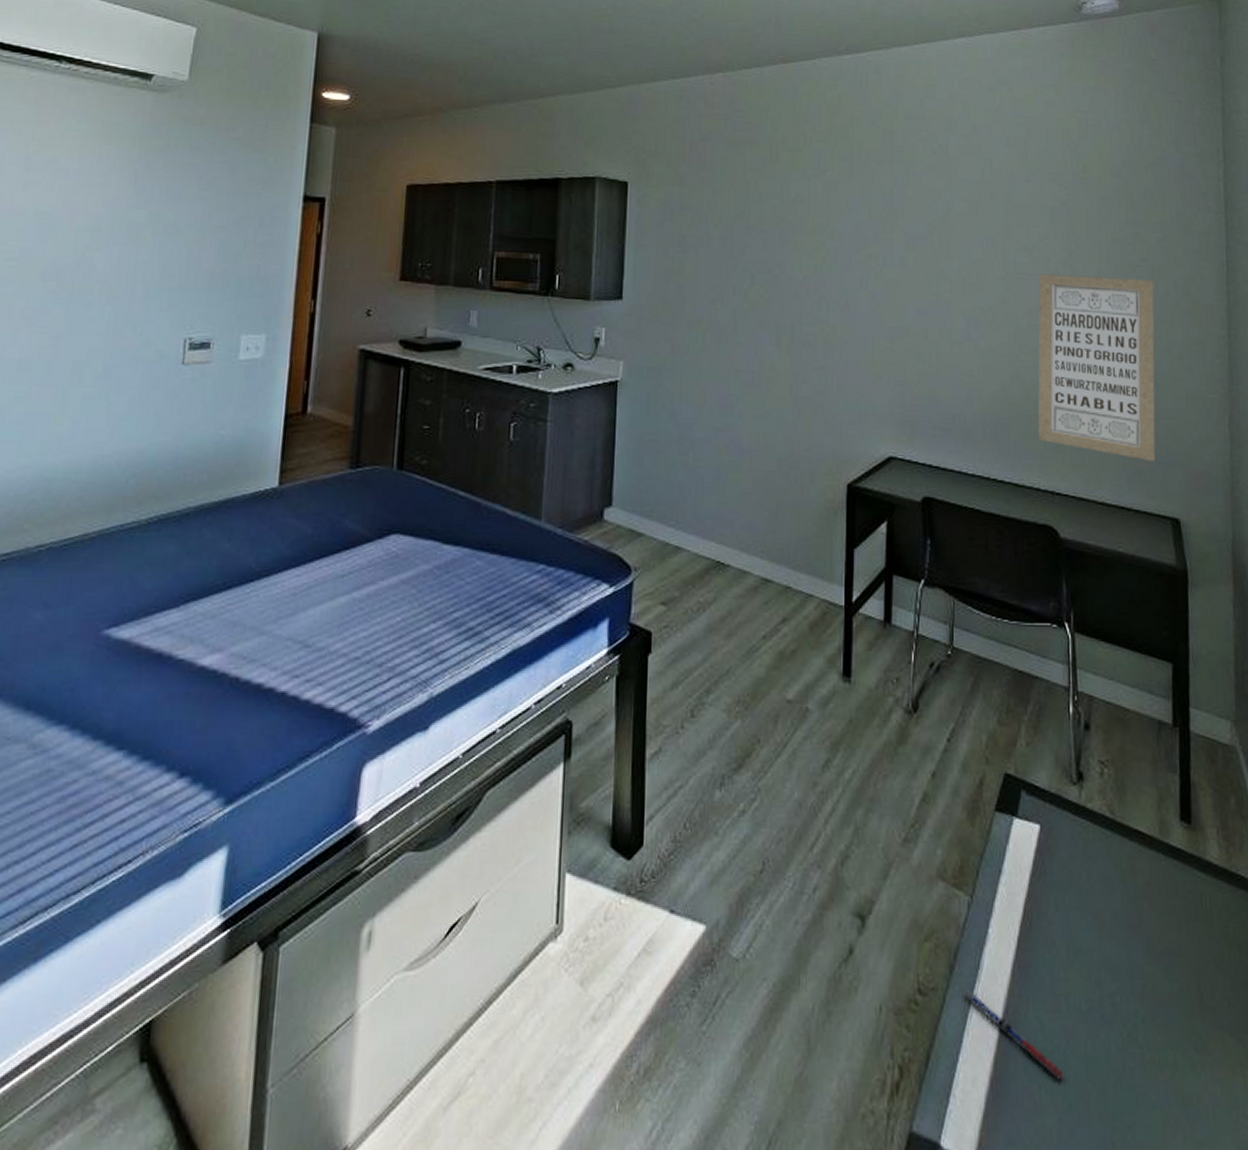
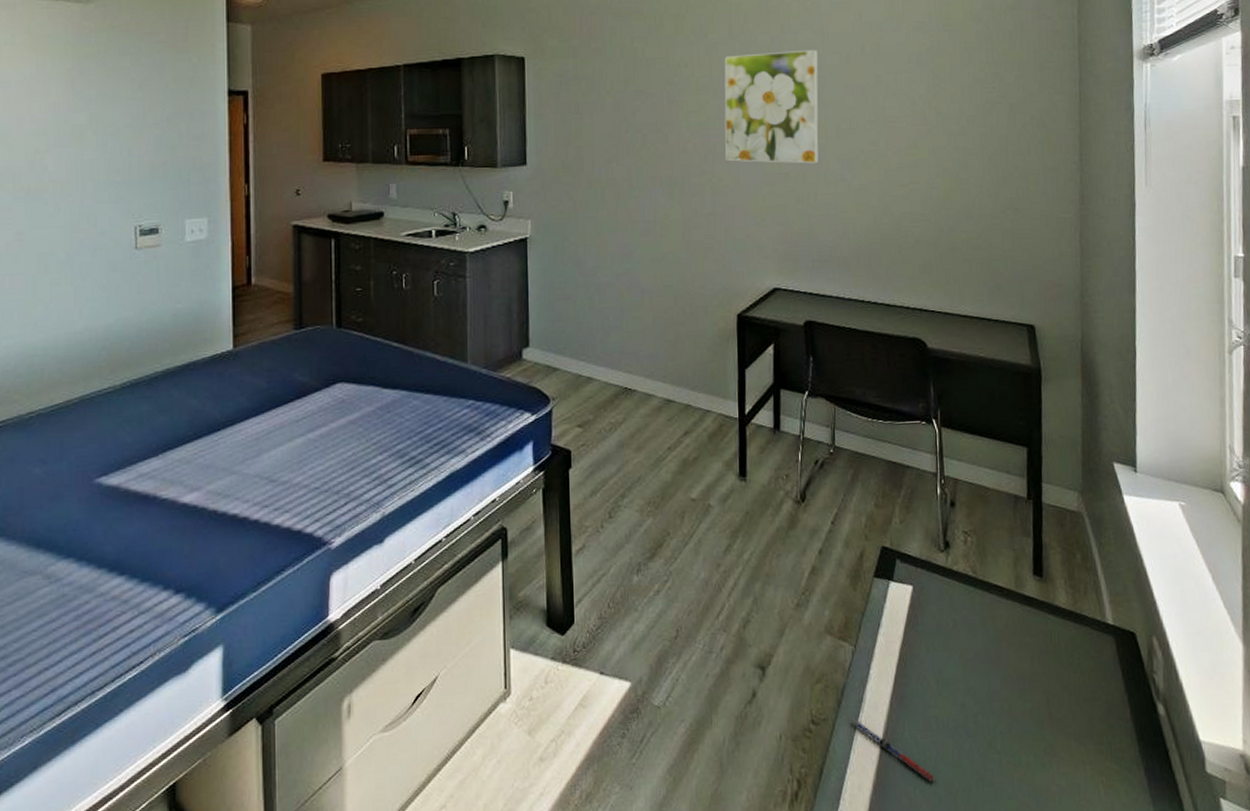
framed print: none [840,194,945,320] -> present [724,49,819,164]
wall art: present [1037,274,1156,461] -> none [906,114,1013,277]

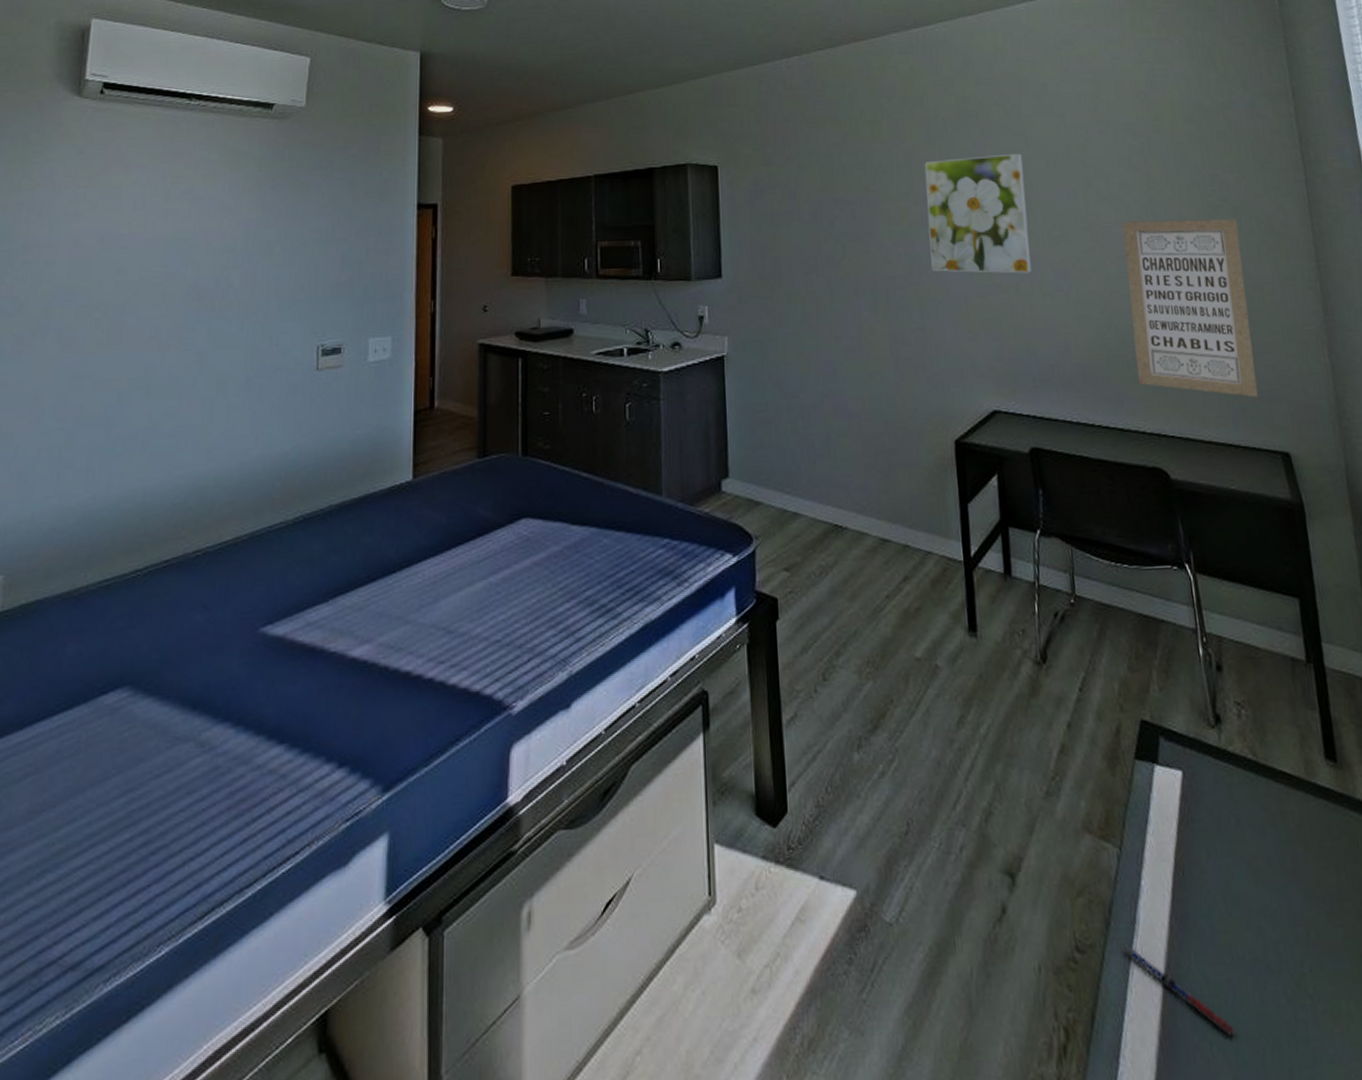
wall art: none [906,114,1013,277] -> present [1122,219,1259,397]

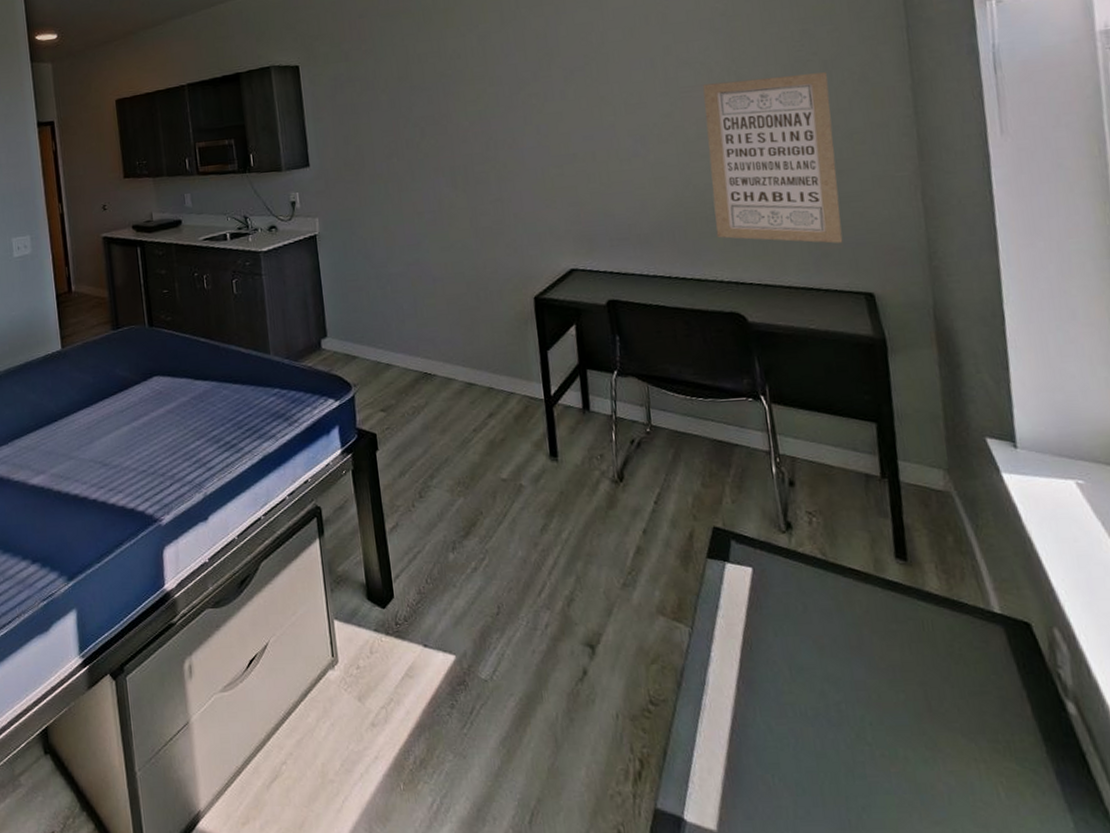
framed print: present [924,153,1032,274] -> none [498,26,608,147]
pen: present [1122,943,1235,1036] -> none [692,700,796,771]

